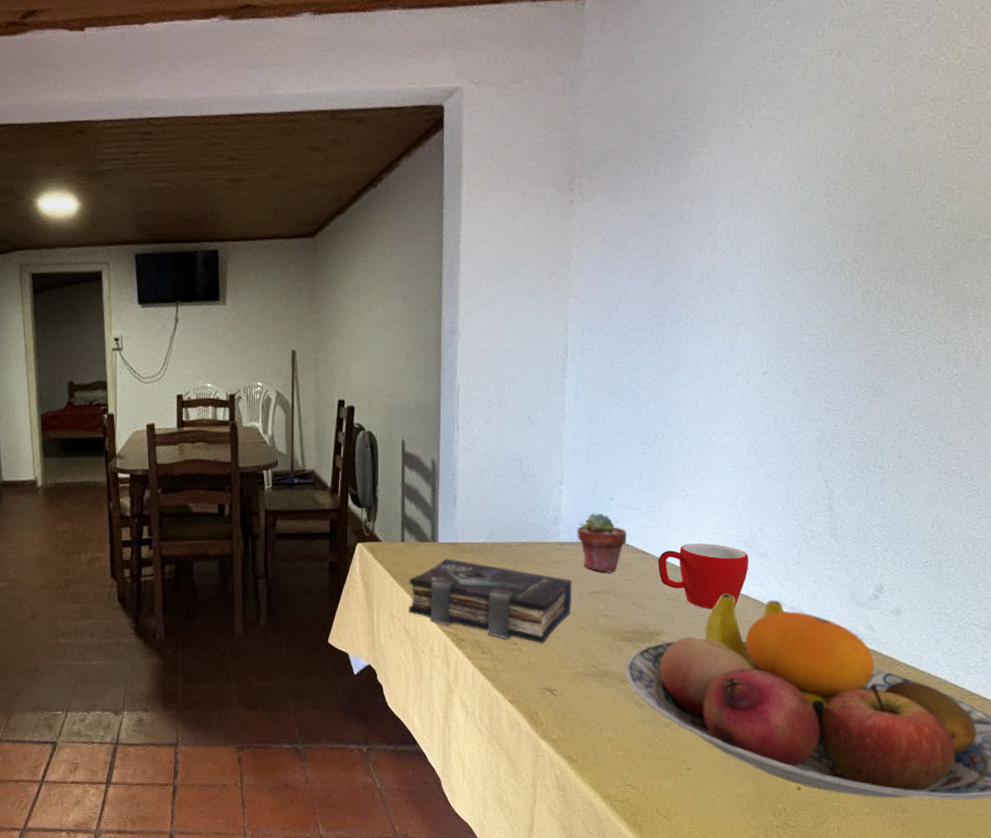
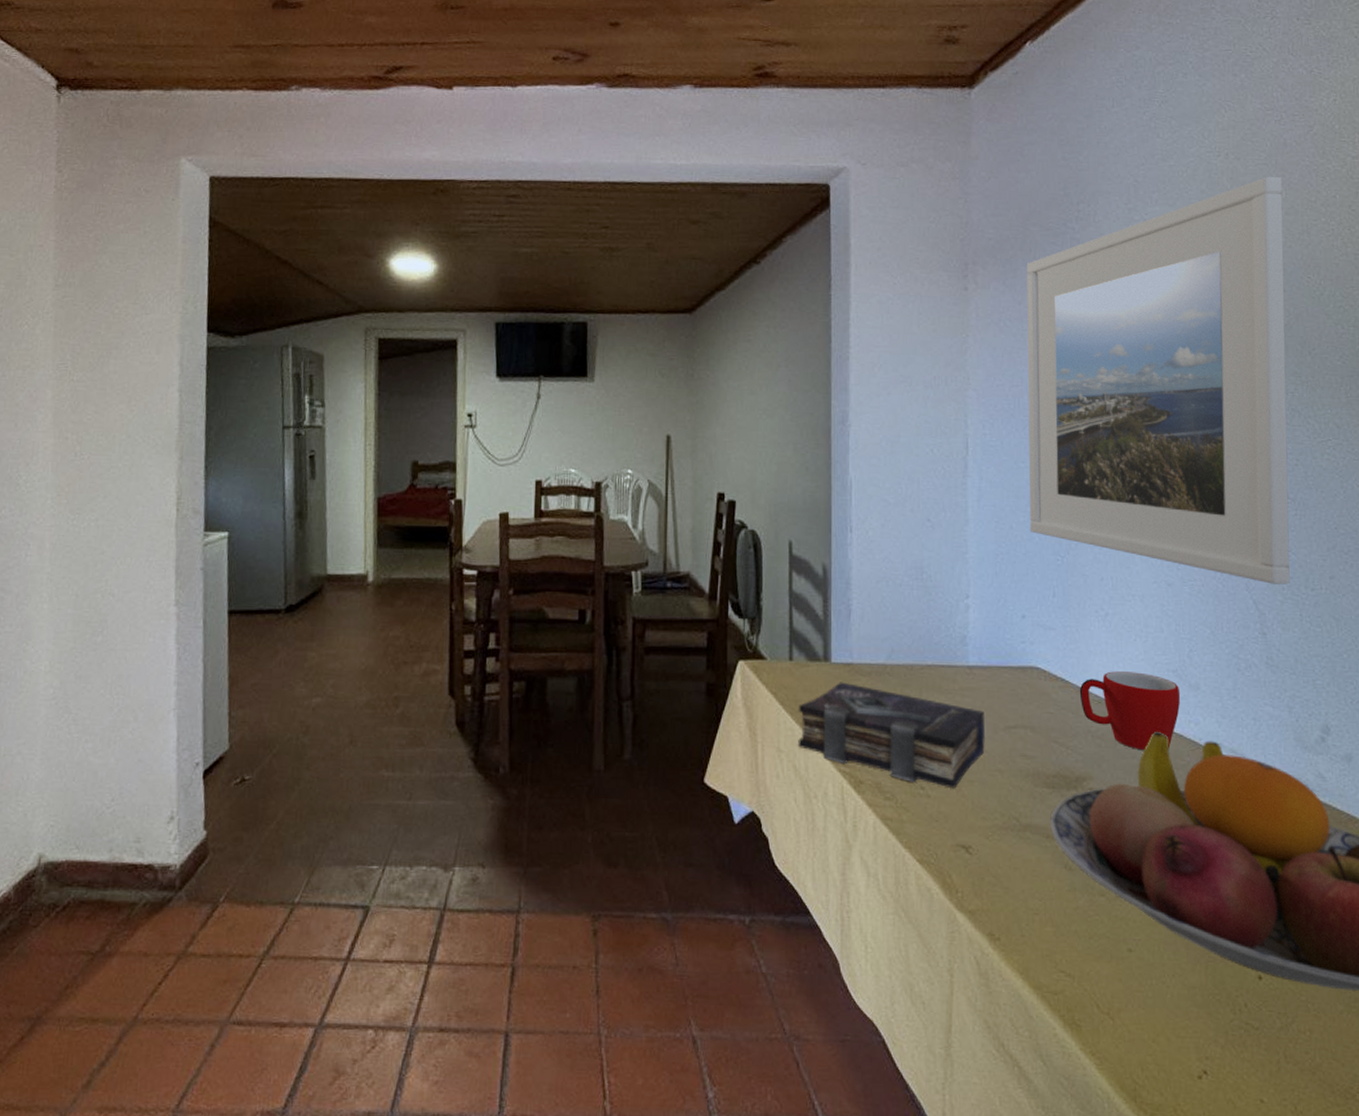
potted succulent: present [577,513,627,573] -> none [987,632,1043,704]
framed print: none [621,73,894,464] -> present [1026,177,1290,585]

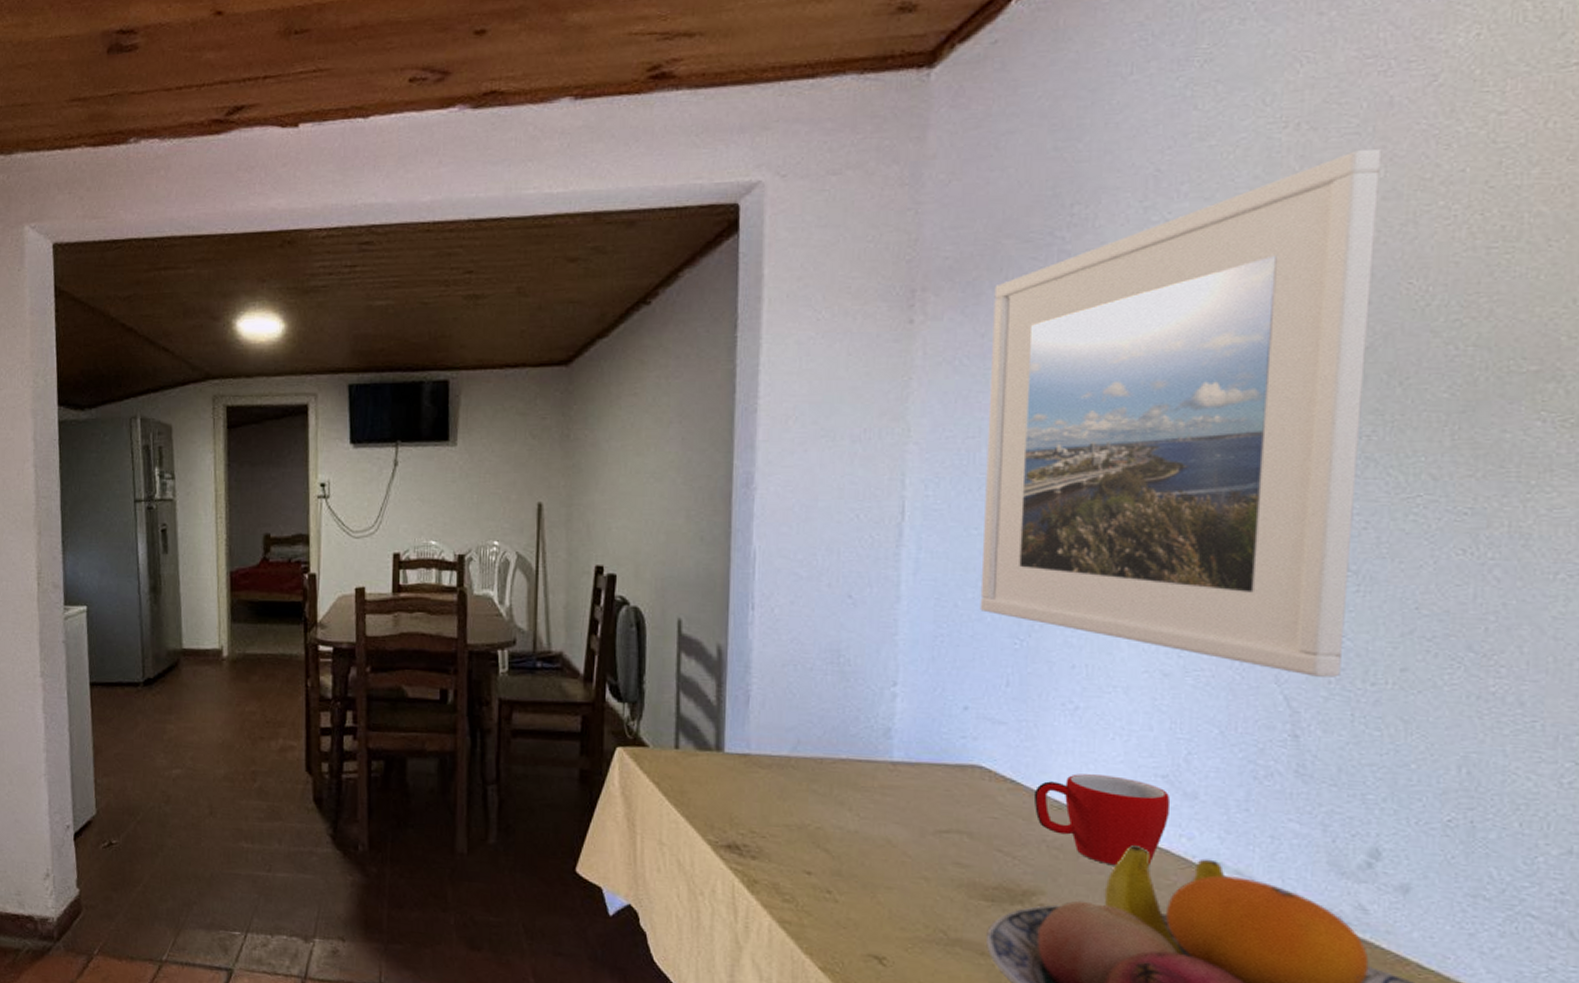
book: present [798,682,985,789] -> none [683,773,910,895]

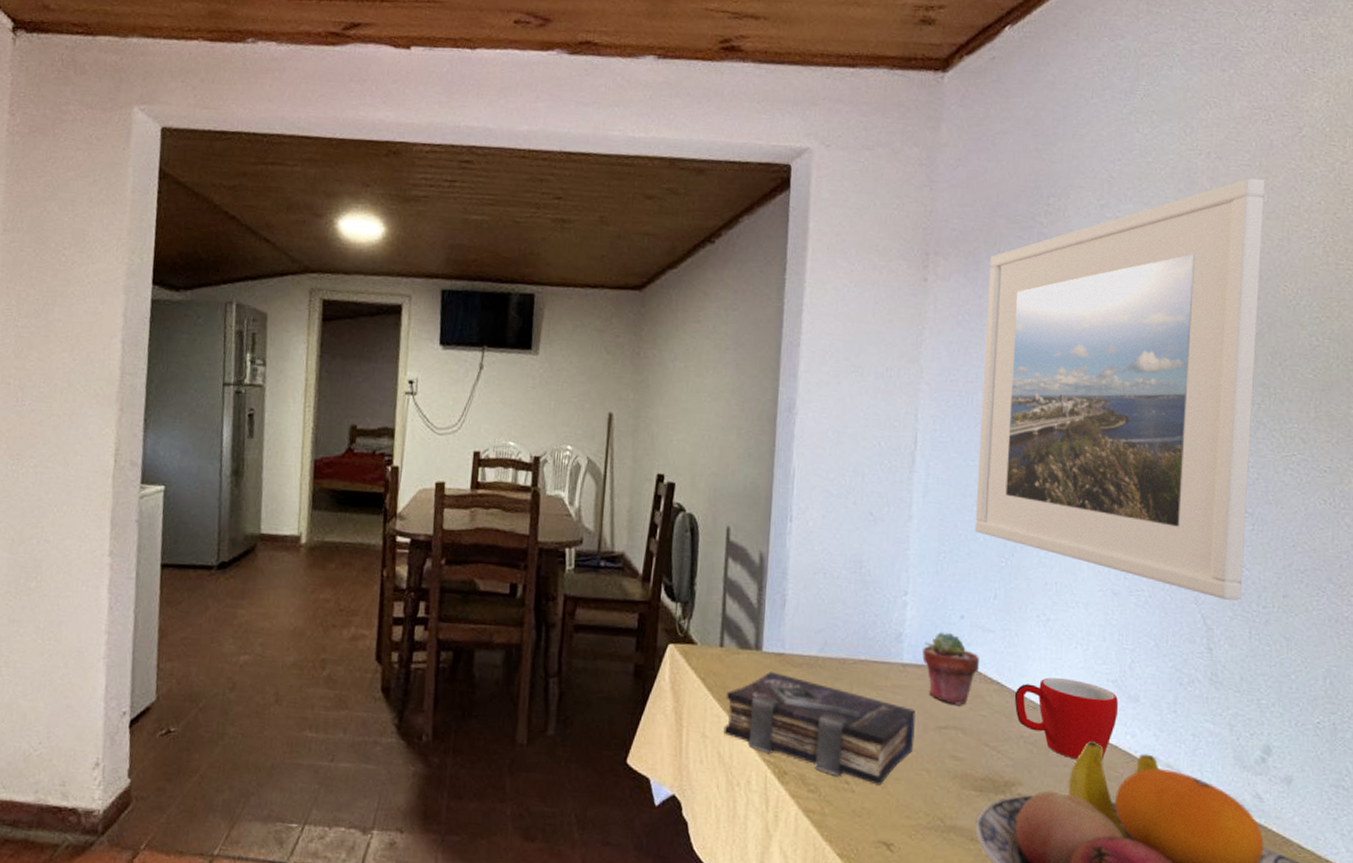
book: none [683,773,910,895] -> present [724,671,916,786]
potted succulent: none [917,725,988,806] -> present [922,632,979,705]

